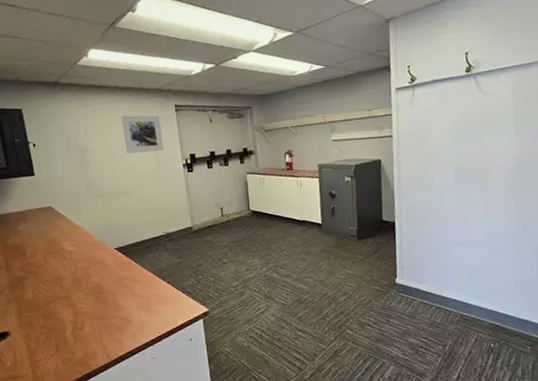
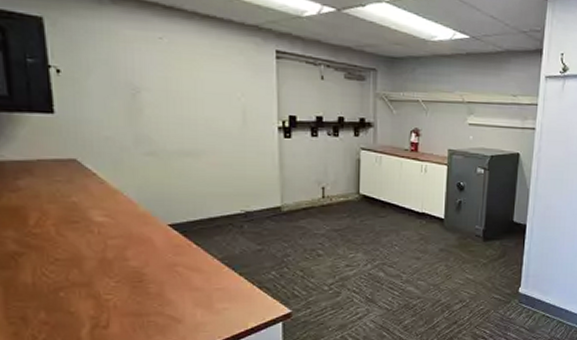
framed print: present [121,115,164,154] -> none [198,52,254,106]

